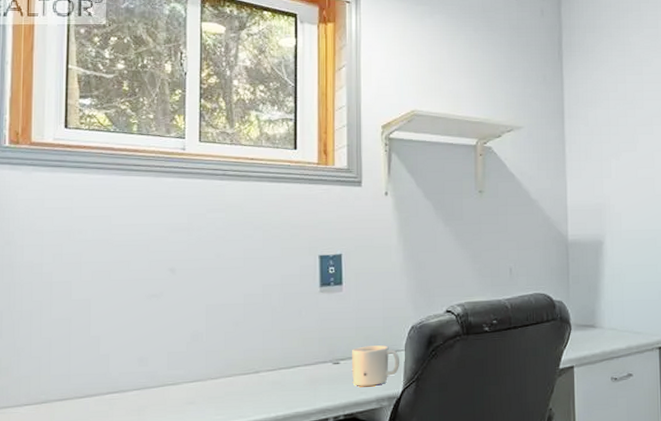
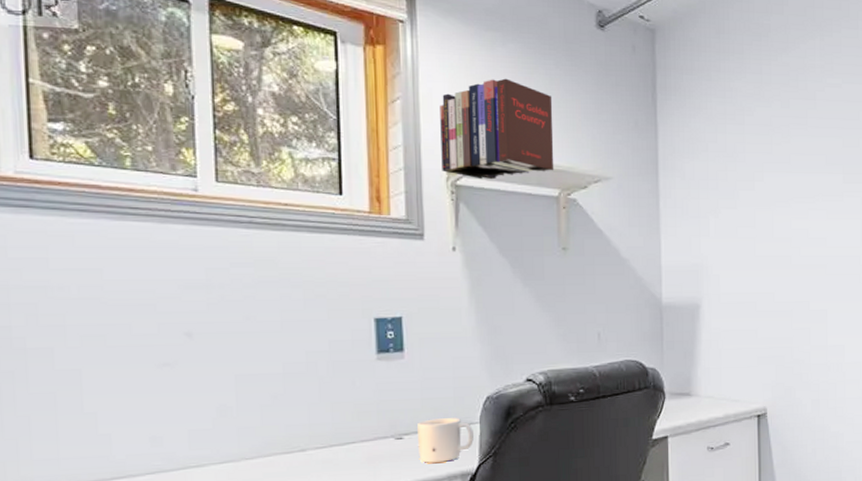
books: none [377,44,473,133] -> present [440,78,554,180]

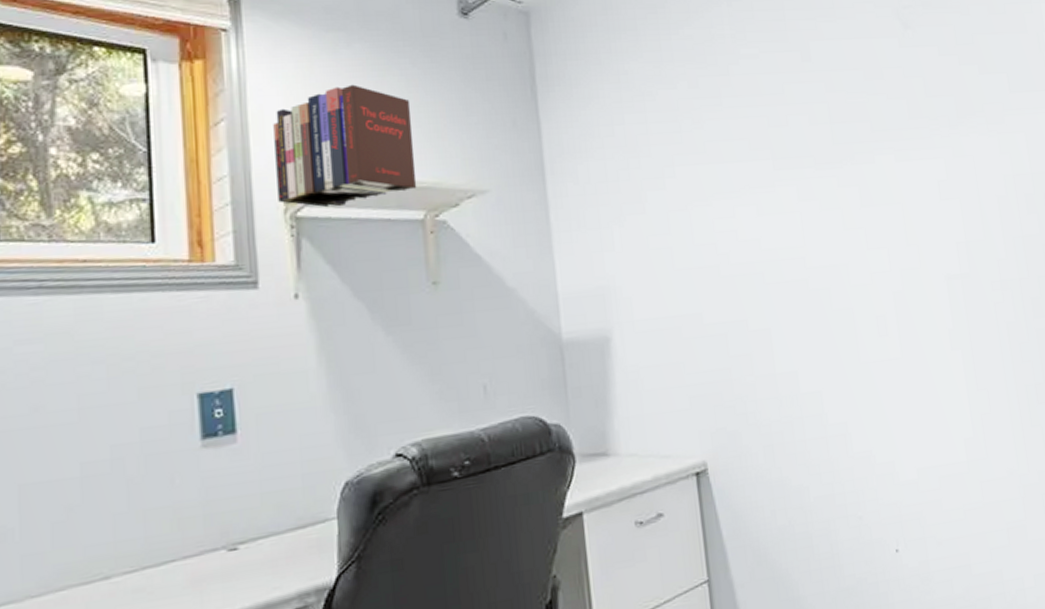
mug: present [417,418,474,463] -> none [256,514,330,580]

